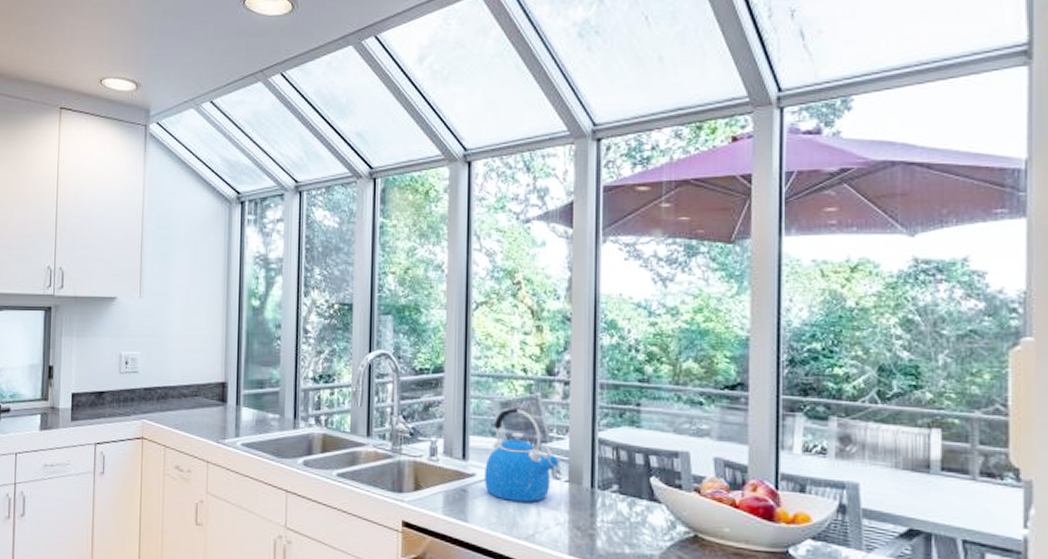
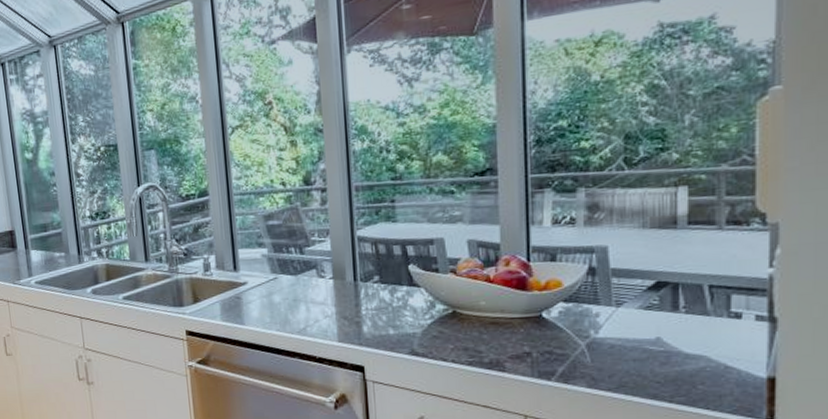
kettle: present [485,407,559,502] -> none [255,218,323,302]

